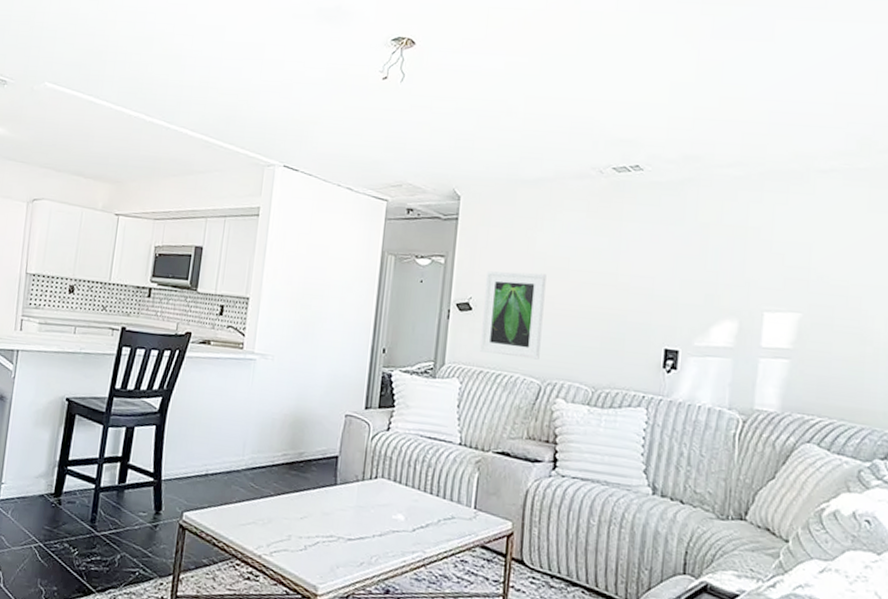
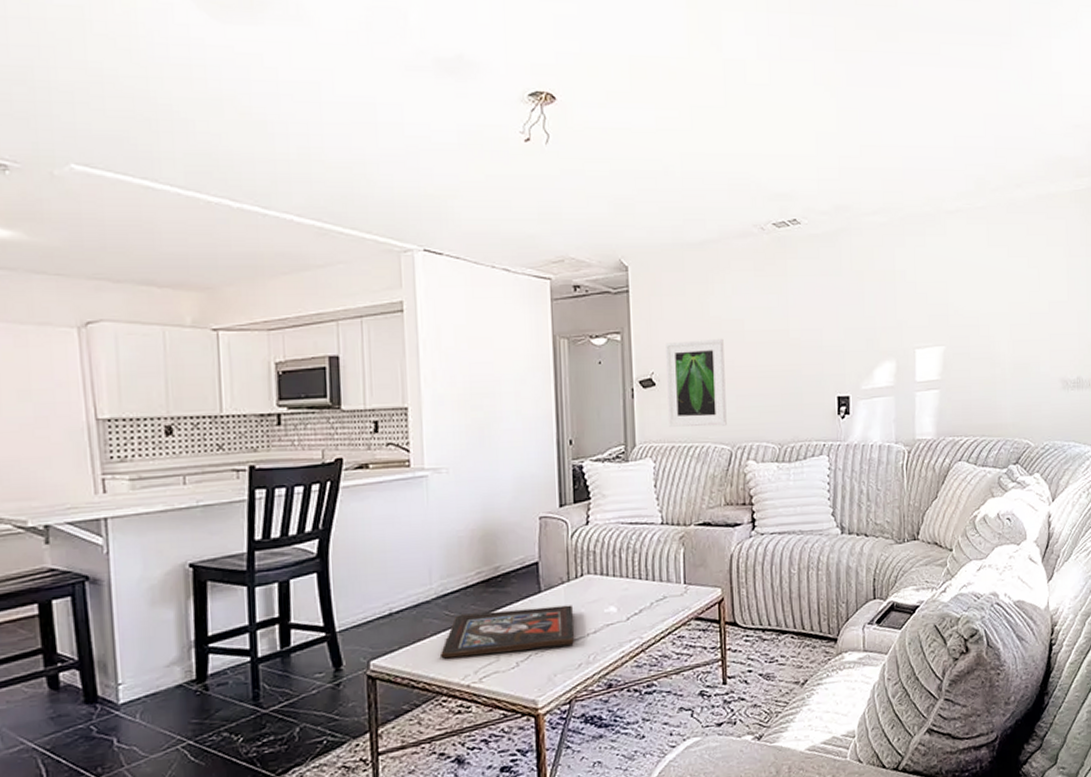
religious icon: none [240,488,363,542] -> present [439,605,575,659]

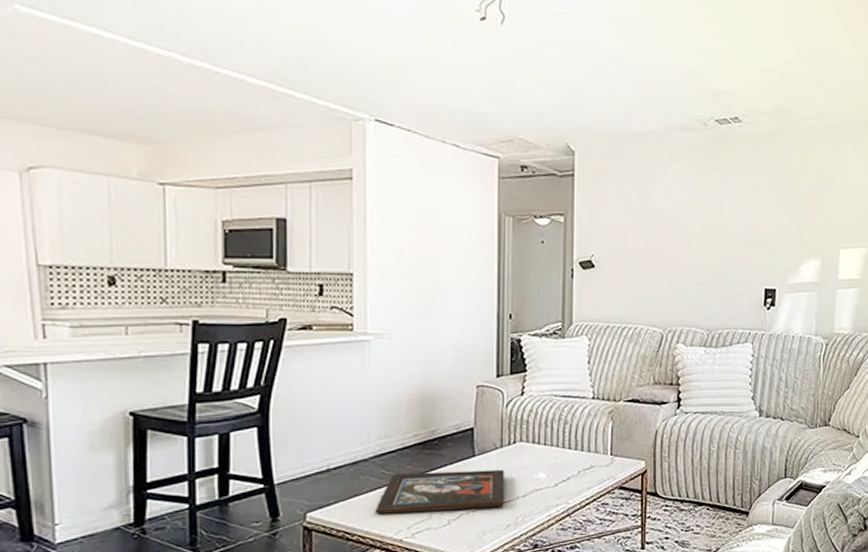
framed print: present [666,338,727,427] -> none [605,226,662,310]

